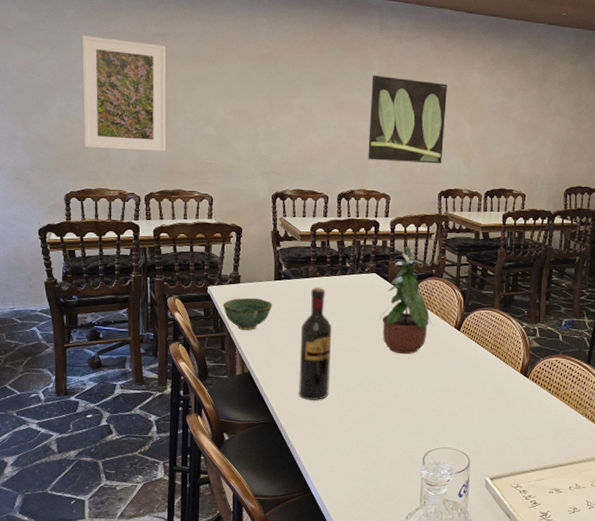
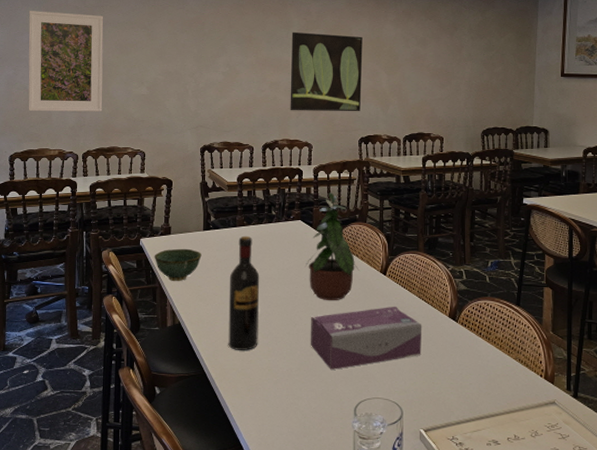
tissue box: none [381,361,494,421] -> present [310,306,422,371]

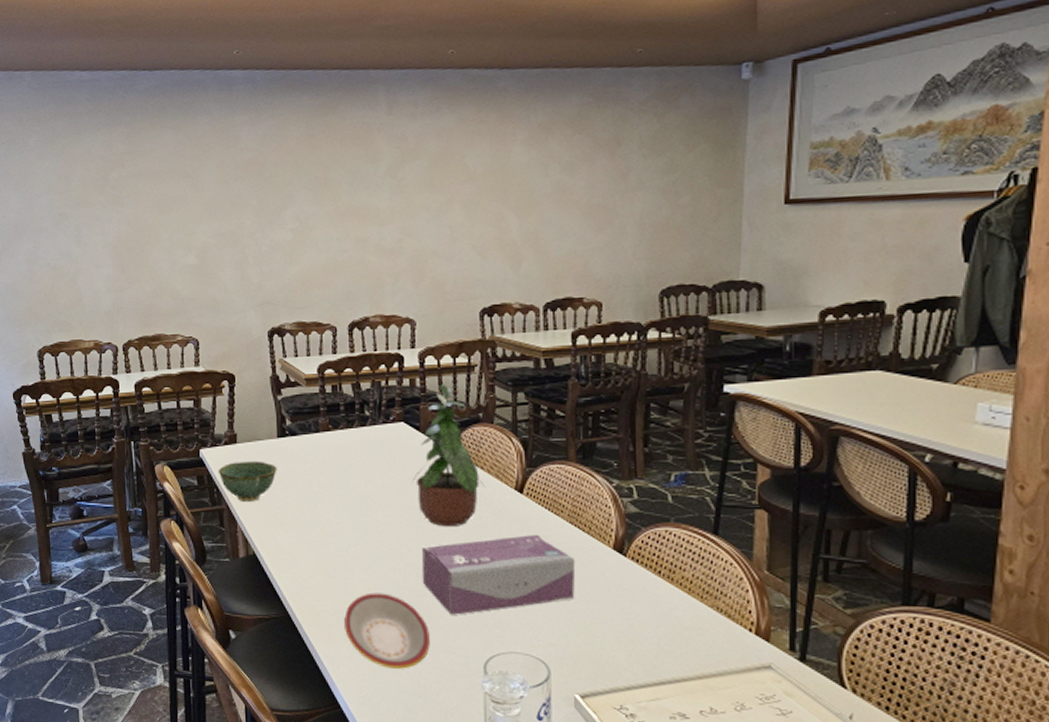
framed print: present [28,11,104,112] -> none [46,164,143,294]
wine bottle: present [228,235,260,350] -> none [313,443,355,589]
plate: none [249,353,314,414] -> present [344,592,430,669]
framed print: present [290,31,363,112] -> none [381,166,482,277]

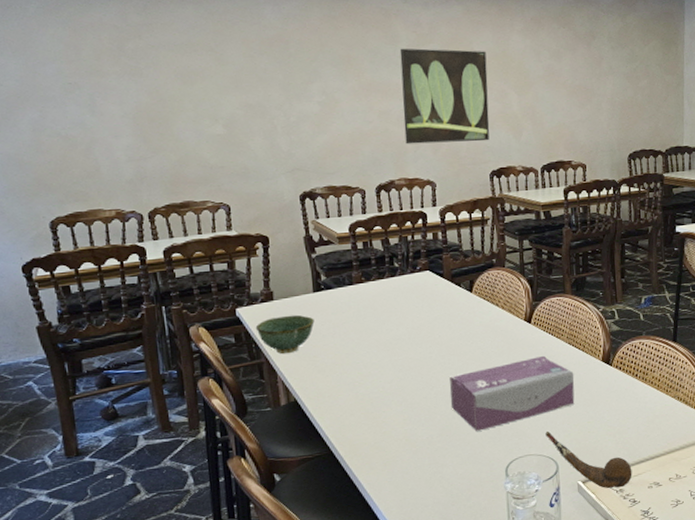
plate: present [344,592,430,669] -> none [383,420,460,485]
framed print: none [381,166,482,277] -> present [399,48,490,145]
potted plant: present [412,384,486,527] -> none [439,236,501,358]
spoon: none [536,626,648,712] -> present [545,430,632,488]

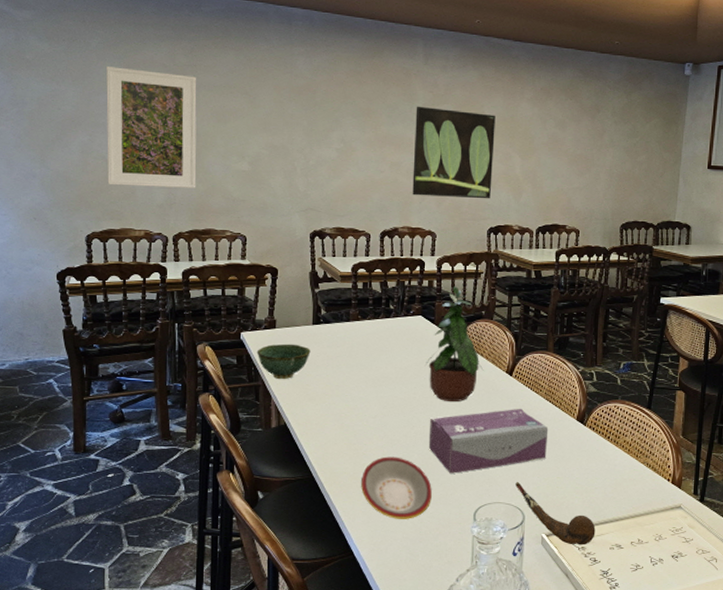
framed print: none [50,33,168,164] -> present [106,67,197,188]
plate: none [383,420,460,485] -> present [361,456,432,519]
potted plant: none [439,236,501,358] -> present [426,286,484,403]

